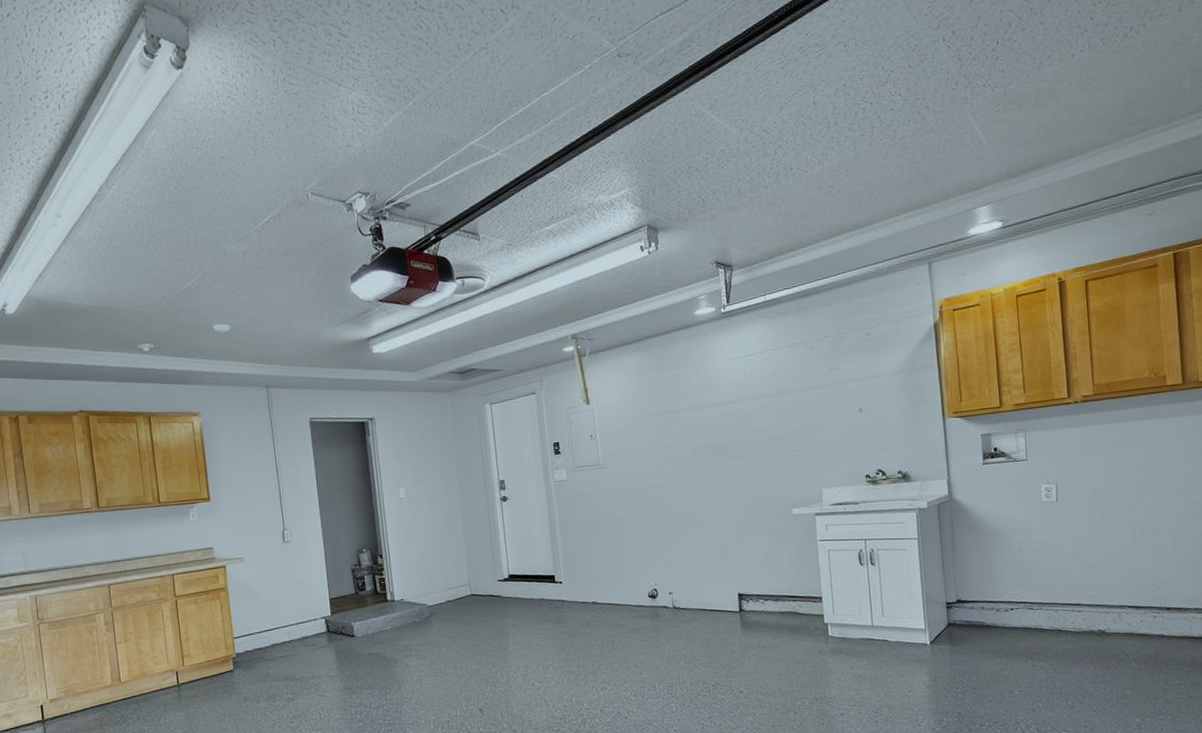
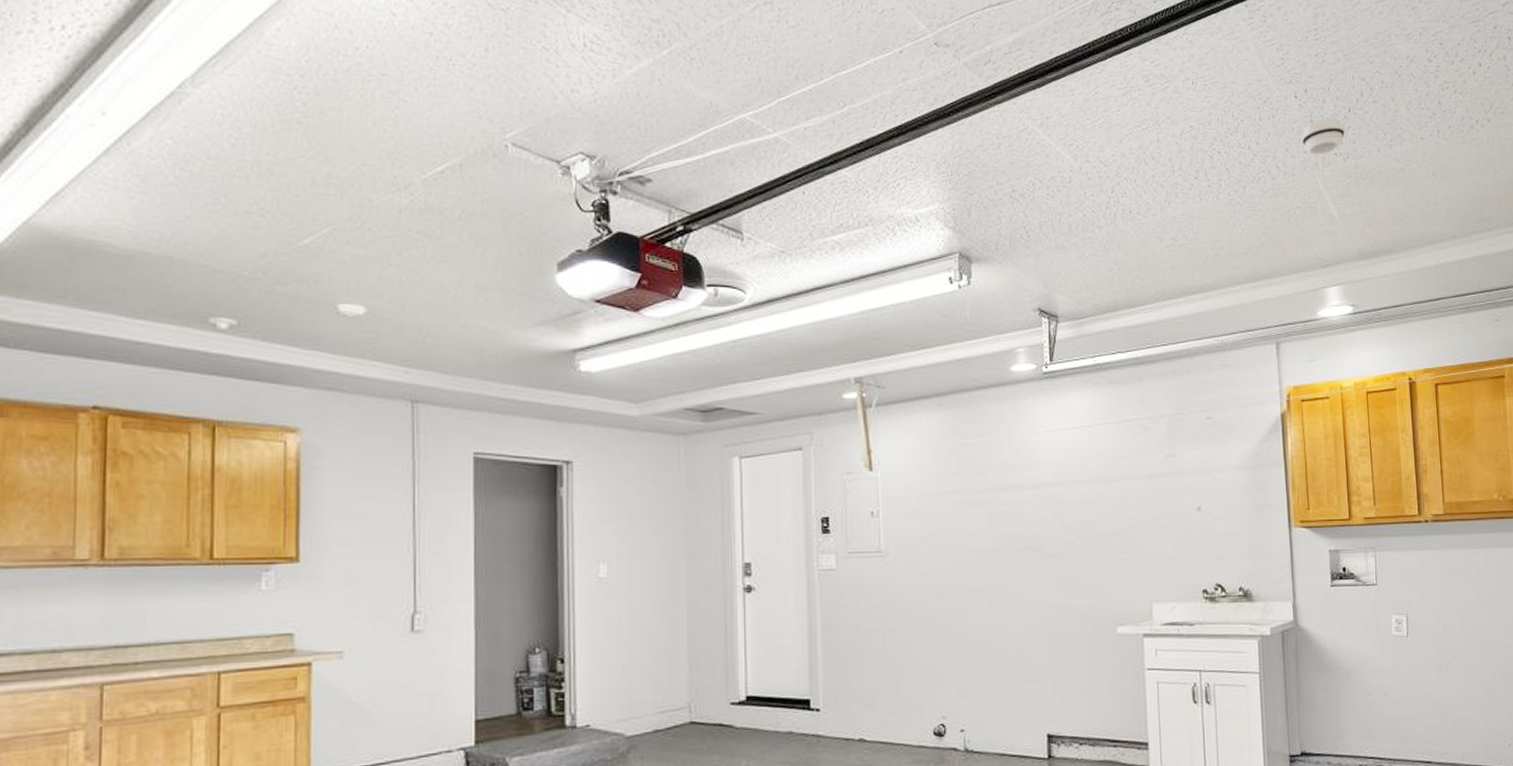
smoke detector: none [950,52,994,90] -> present [1301,118,1346,155]

